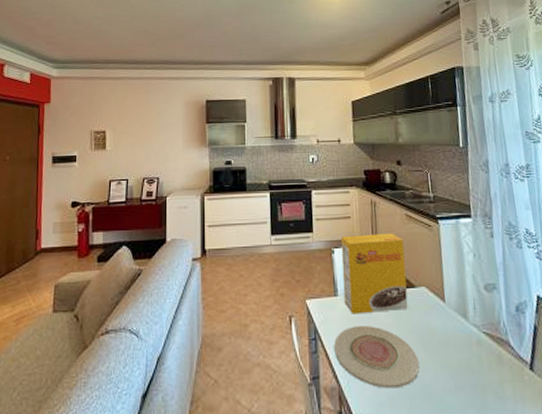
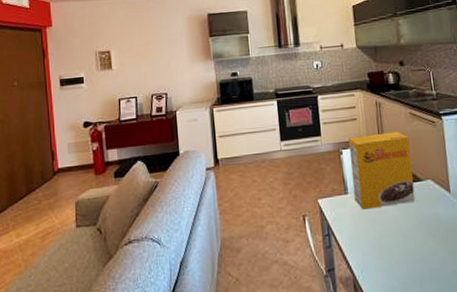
plate: present [334,326,420,389] -> none [347,219,428,275]

